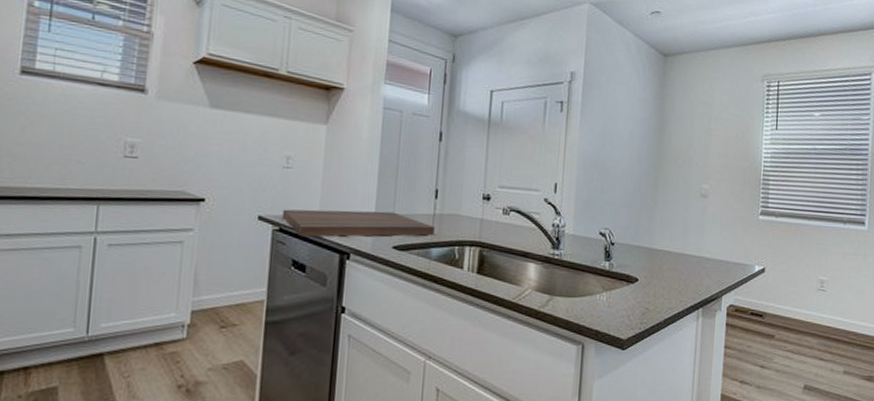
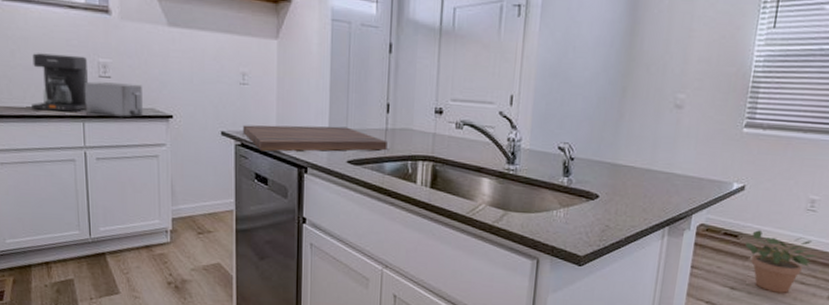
coffee maker: none [36,130,112,194] -> present [31,53,88,112]
toaster: none [102,161,173,201] -> present [83,81,143,118]
potted plant: none [770,309,831,370] -> present [745,230,818,293]

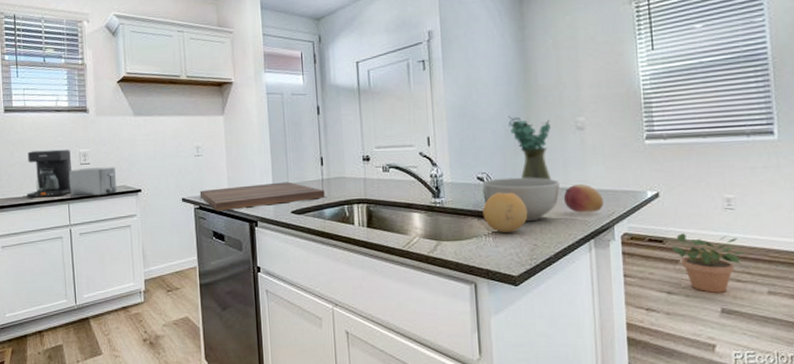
fruit: none [557,165,606,210] -> present [482,191,528,233]
bowl: none [562,150,645,202] -> present [482,177,560,222]
vase: none [602,82,648,160] -> present [508,115,552,181]
fruit: none [645,166,688,199] -> present [563,183,605,213]

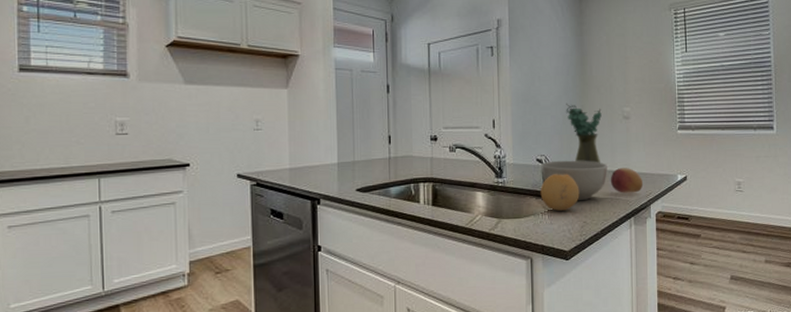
coffee maker: present [27,149,71,198] -> none [45,116,104,171]
toaster: present [68,167,117,198] -> none [100,138,160,172]
cutting board: present [199,182,325,212] -> none [257,159,391,189]
potted plant: present [672,233,747,293] -> none [695,212,751,263]

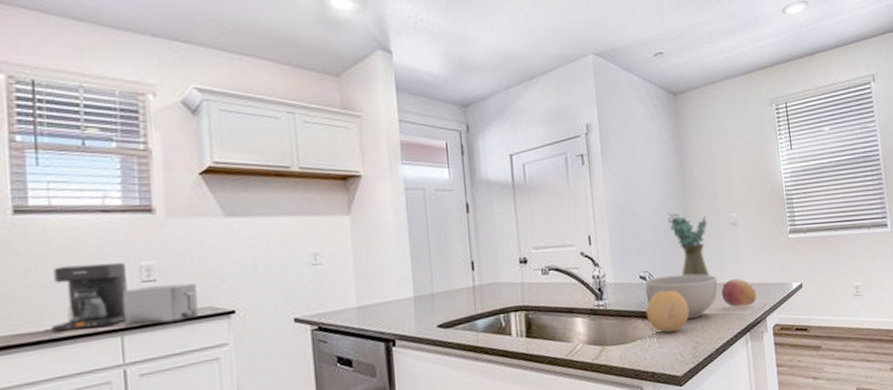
coffee maker: none [45,116,104,171] -> present [51,262,127,332]
toaster: none [100,138,160,172] -> present [121,283,198,328]

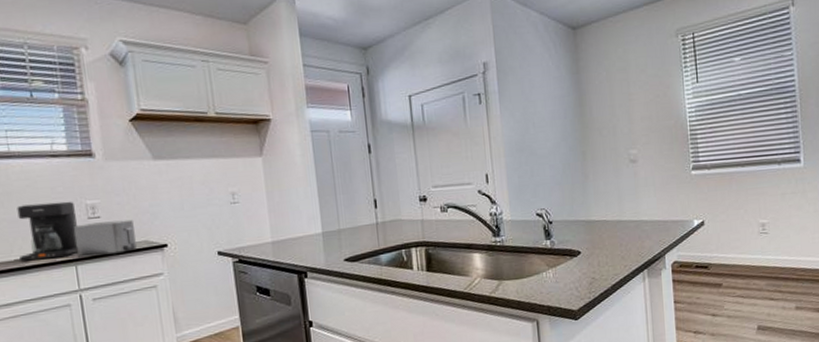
bowl: present [645,274,718,320] -> none [541,211,615,256]
fruit: present [646,290,690,332] -> none [542,227,586,268]
vase: present [667,212,710,277] -> none [565,149,608,214]
fruit: present [721,278,757,308] -> none [618,215,656,245]

